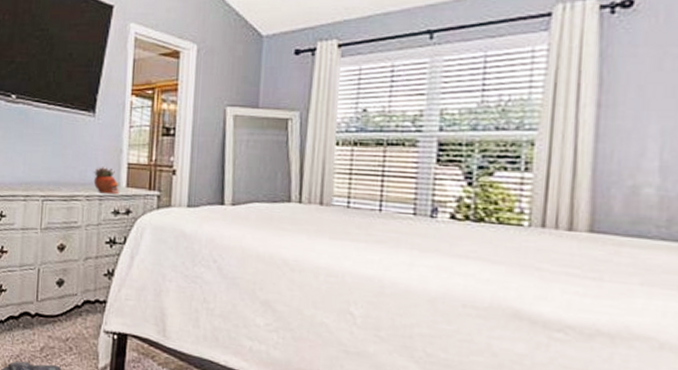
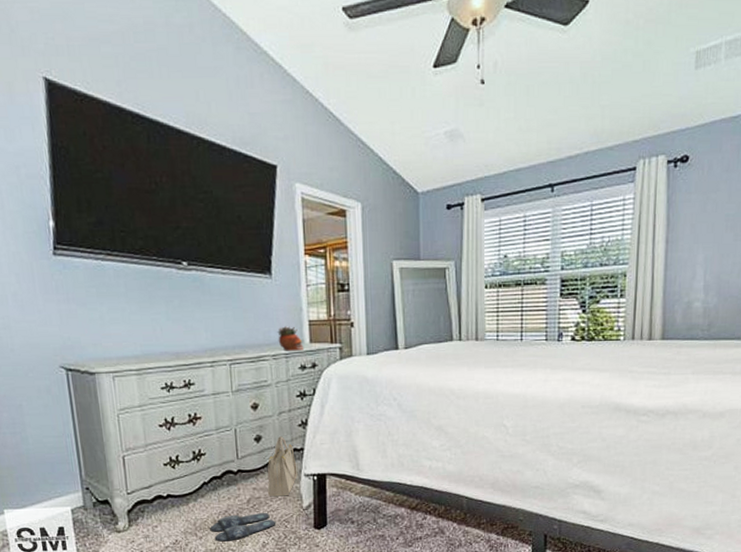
handbag: none [62,284,97,352] -> present [267,436,297,497]

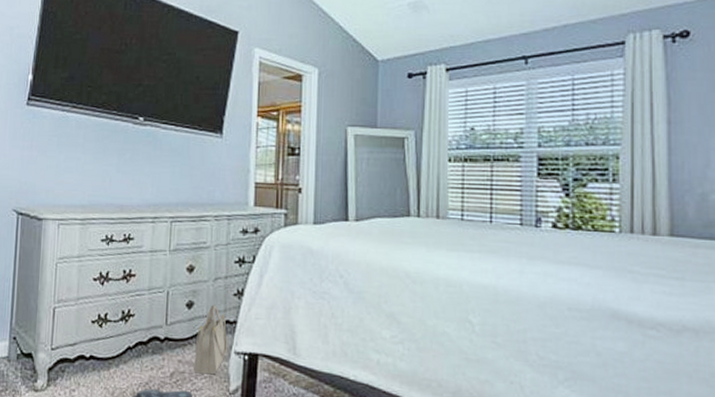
succulent planter: present [277,326,304,351] -> none [222,187,247,214]

